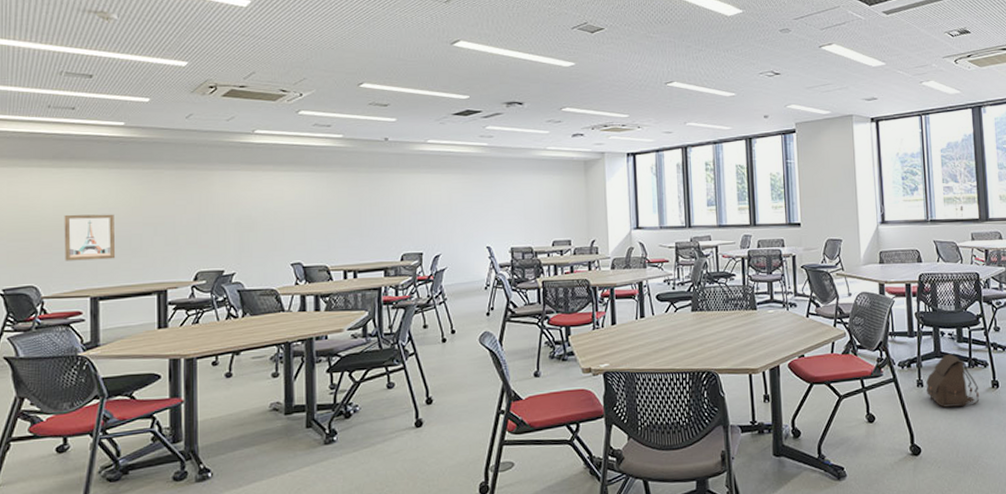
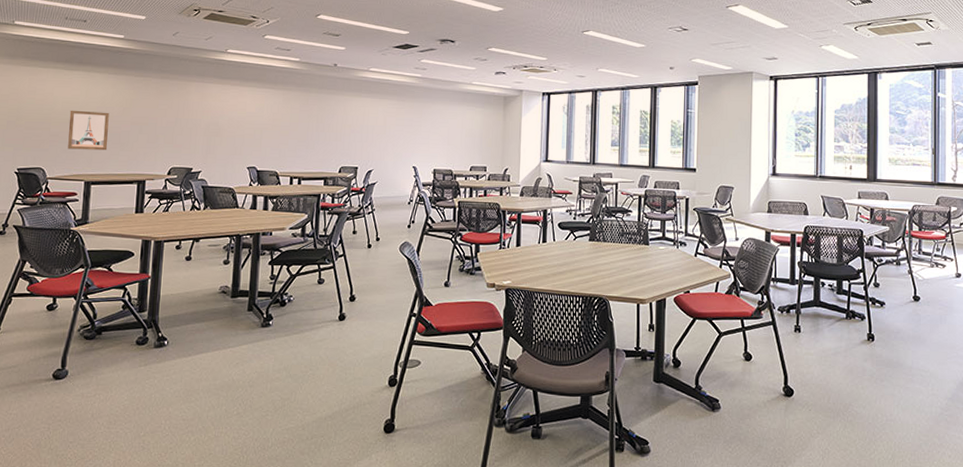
satchel: present [926,354,980,407] -> none [803,304,855,355]

